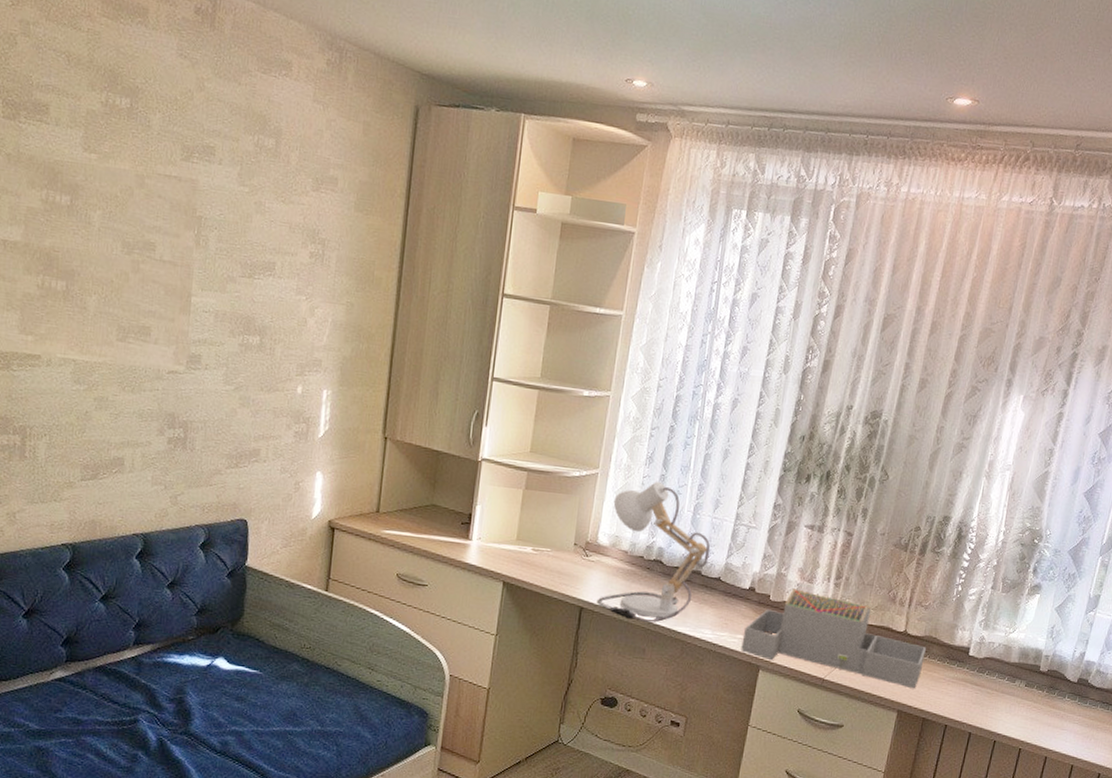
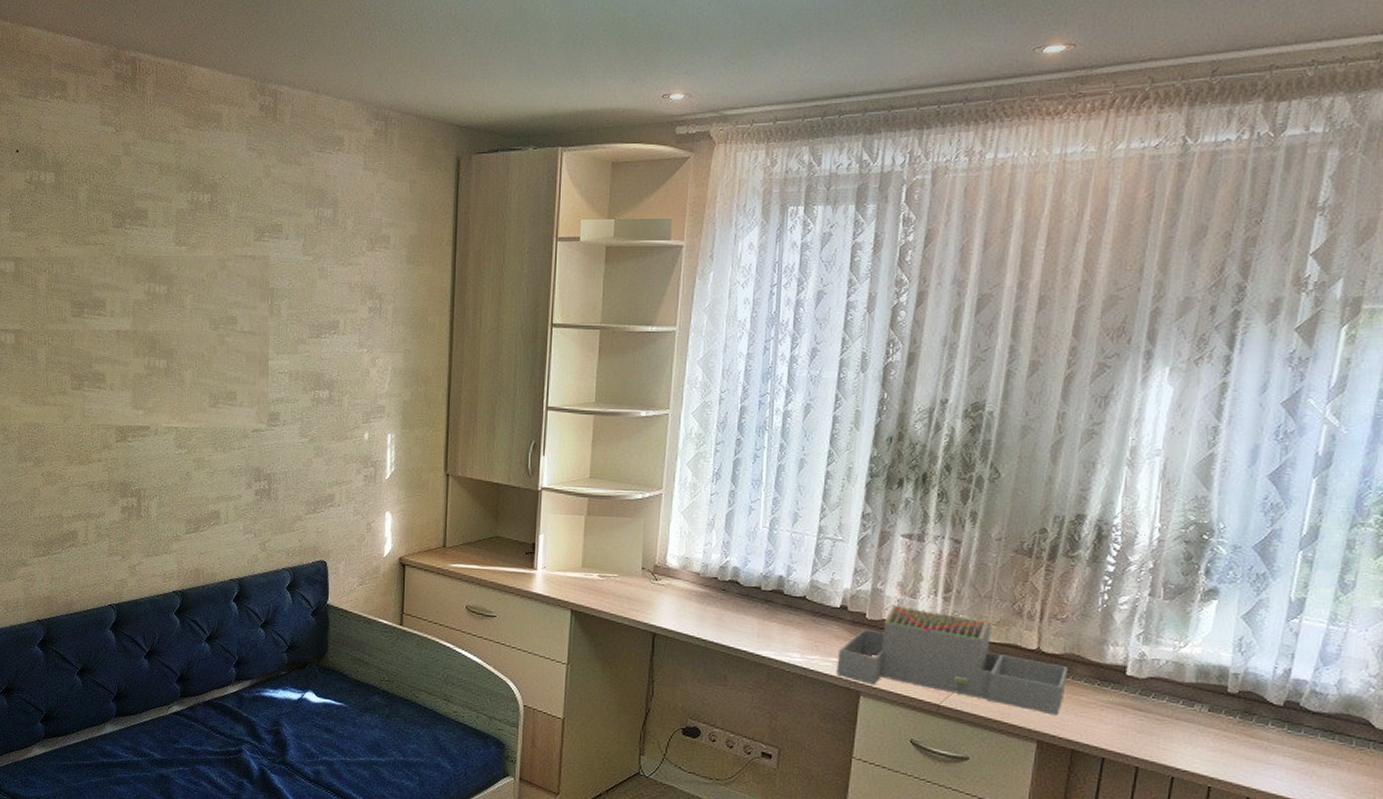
desk lamp: present [598,481,711,623] -> none [671,497,792,647]

